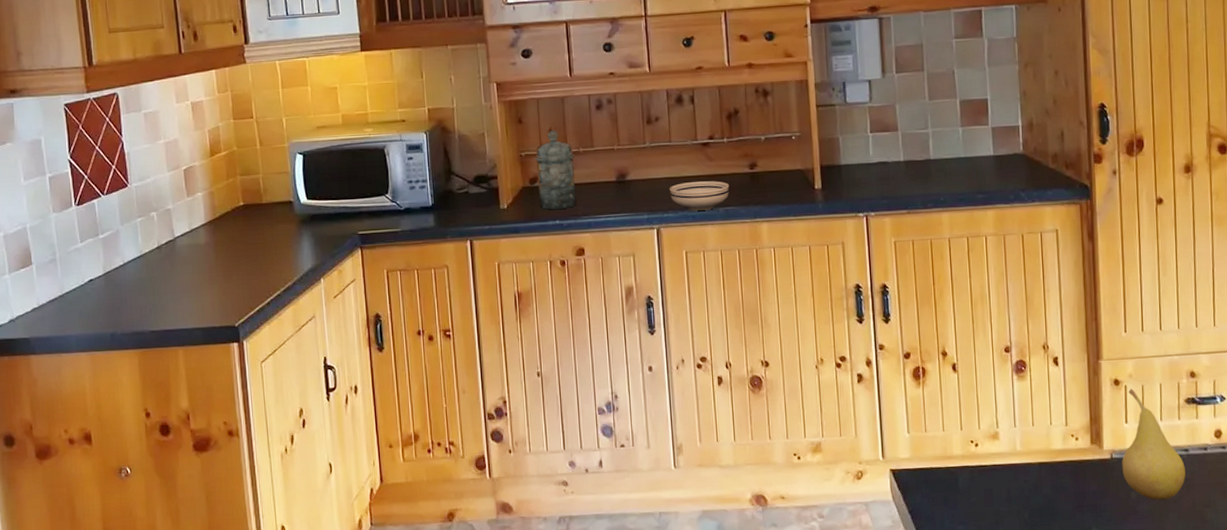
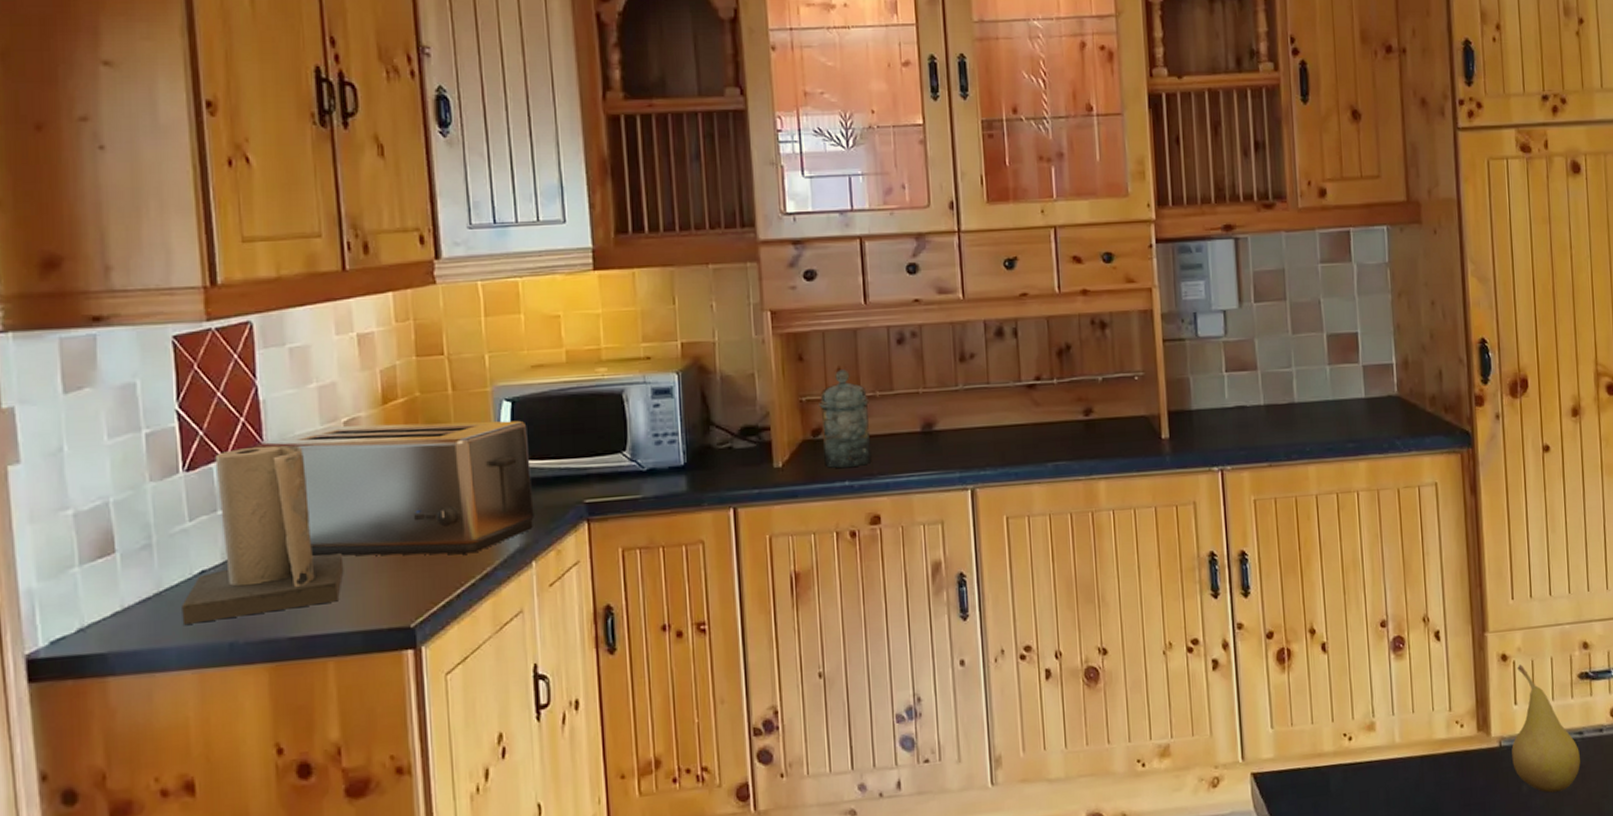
paper towel roll: none [78,186,188,319] -> present [181,445,344,625]
toaster: none [122,169,322,272] -> present [253,420,534,557]
bowl: present [669,181,730,211] -> none [986,430,1060,467]

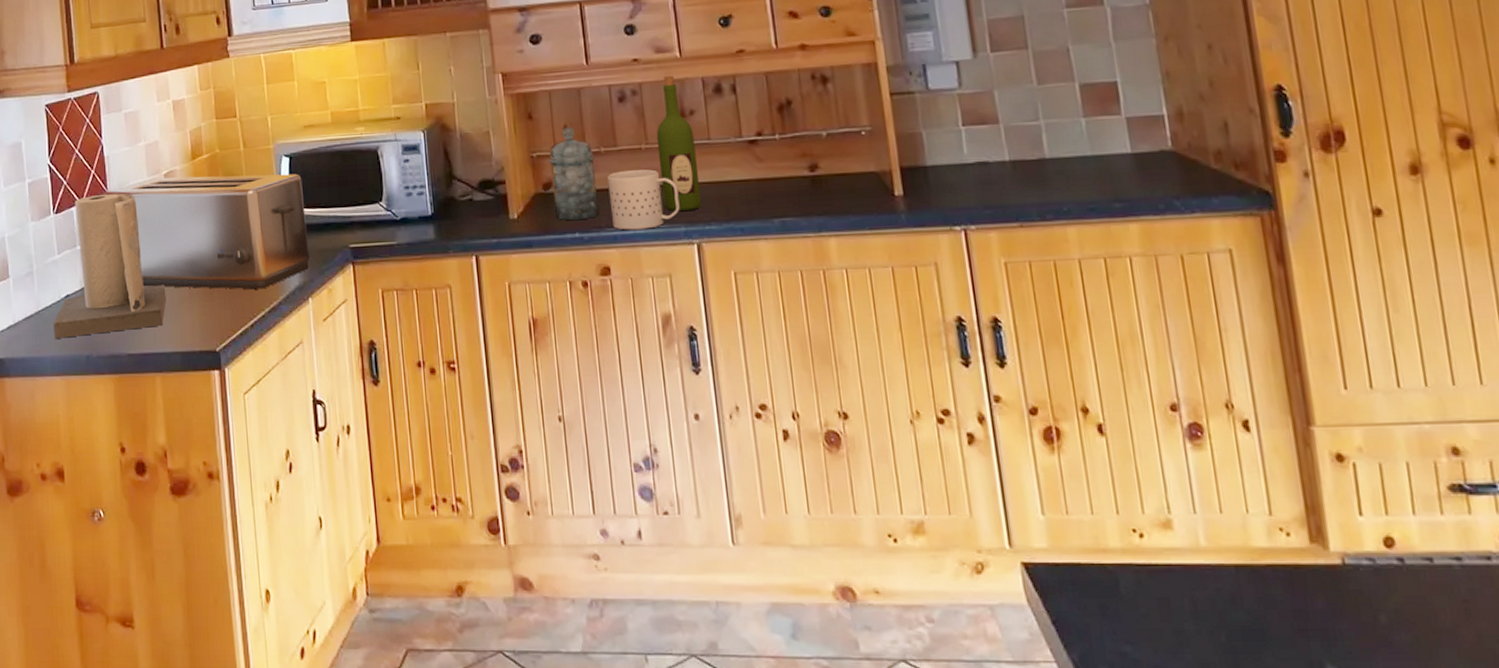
mug: none [881,414,956,478] -> present [607,169,680,231]
wine bottle: none [934,318,978,458] -> present [656,76,701,212]
fruit: present [1511,664,1581,793] -> none [1359,468,1462,628]

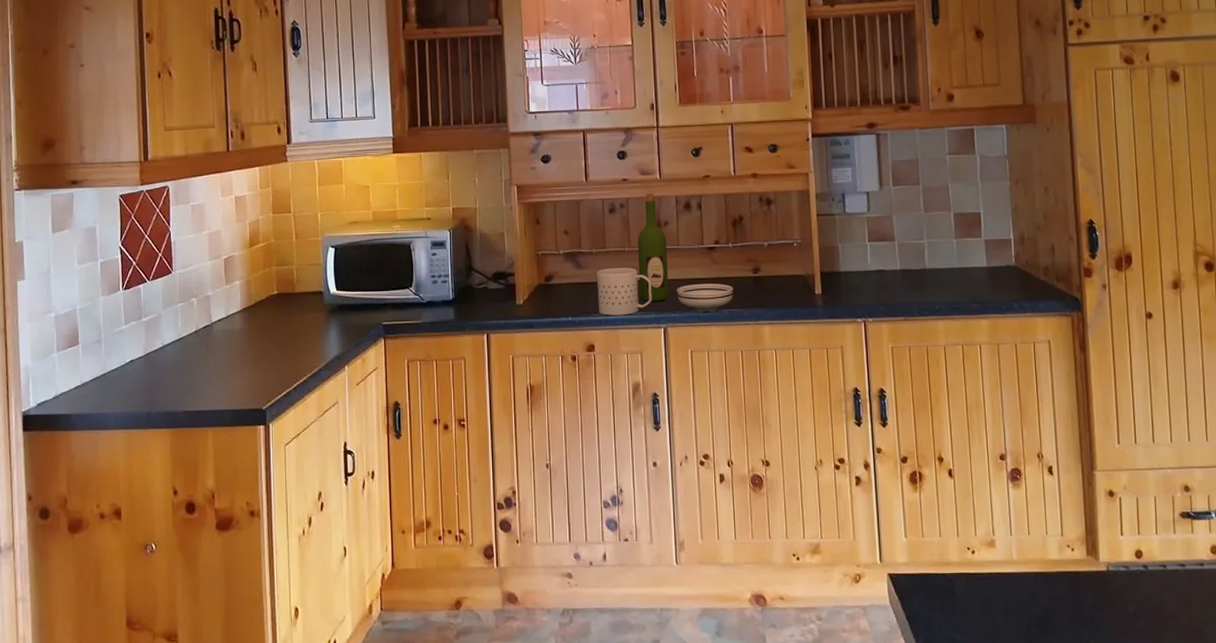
paper towel roll: present [53,193,166,339] -> none [118,273,221,397]
toaster: present [101,173,310,290] -> none [166,261,348,358]
canister: present [548,127,600,221] -> none [550,231,589,307]
bowl: none [710,186,786,223] -> present [676,283,734,312]

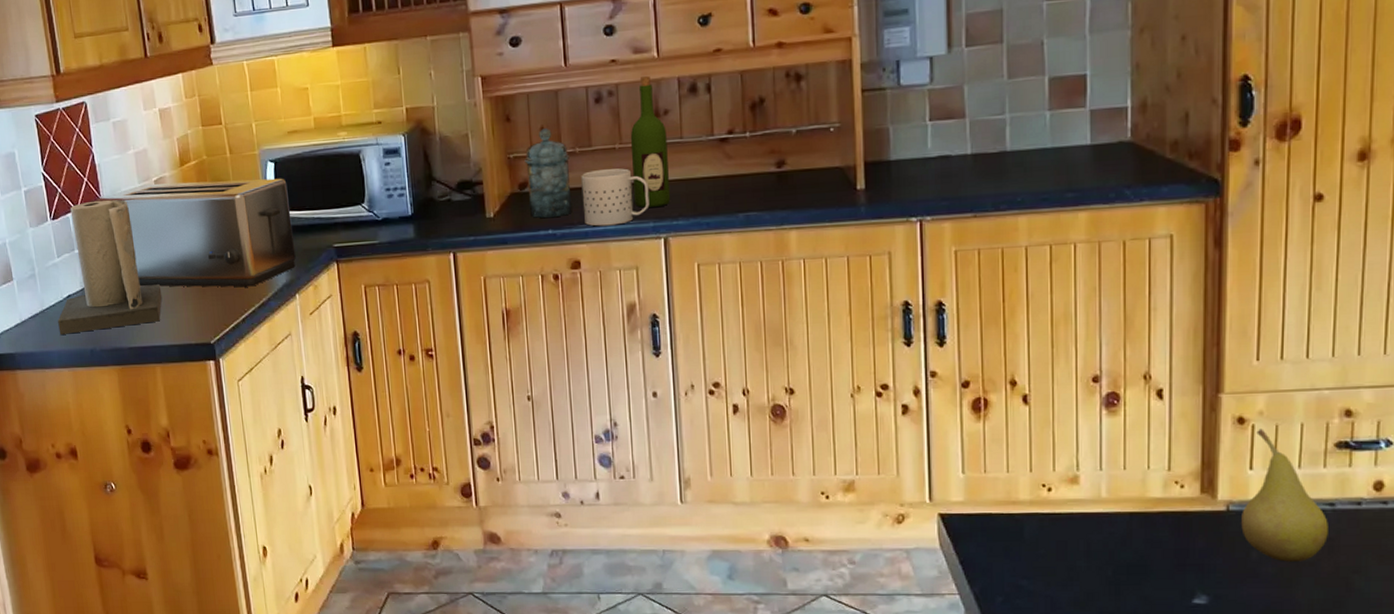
paper towel roll: none [118,273,221,397] -> present [58,199,162,335]
toaster: none [166,261,348,358] -> present [94,178,296,287]
canister: none [550,231,589,307] -> present [524,128,572,219]
bowl: present [676,283,734,312] -> none [679,182,752,217]
fruit: none [1118,501,1183,615] -> present [1241,429,1328,562]

